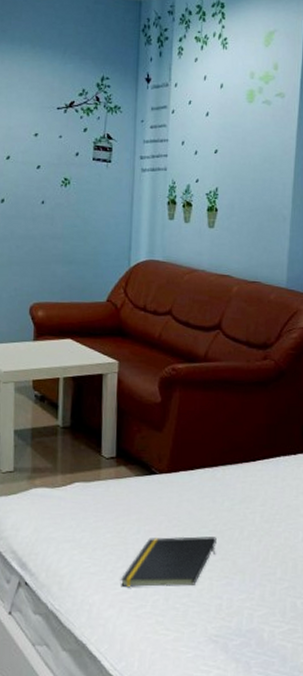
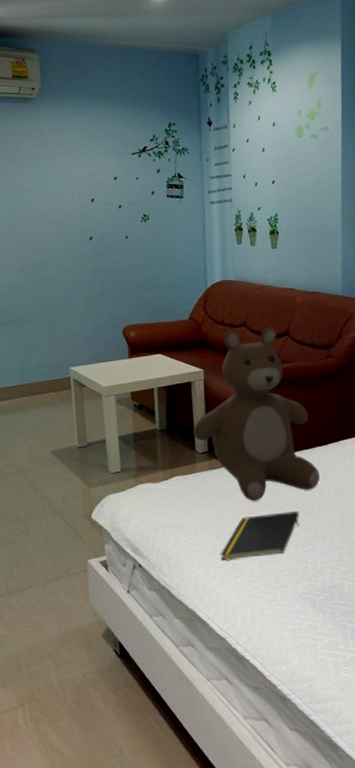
bear: none [100,317,244,521] -> present [193,327,320,502]

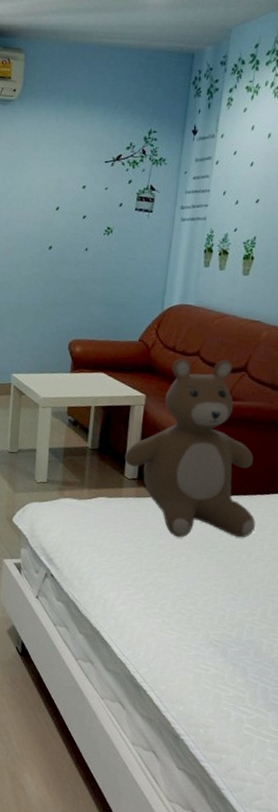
notepad: present [220,511,300,560] -> none [133,551,225,596]

